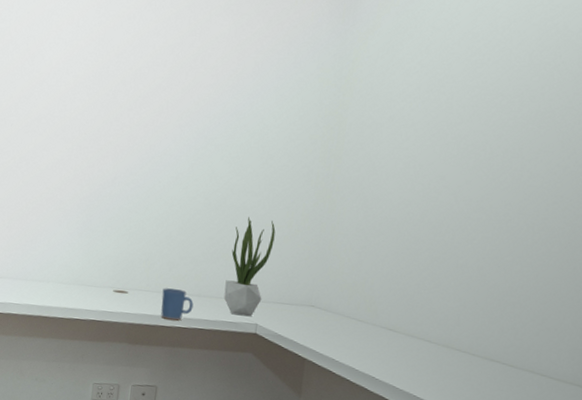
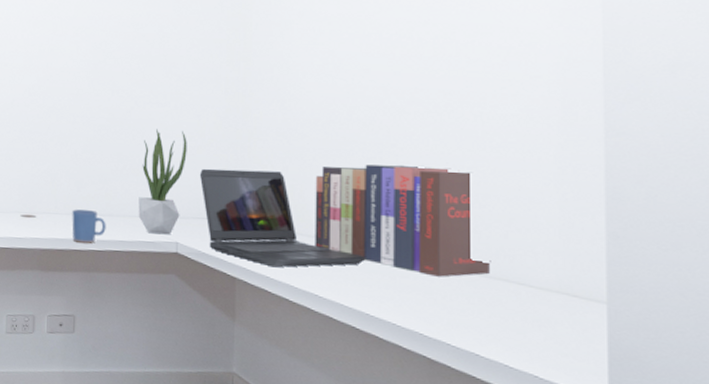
laptop computer: none [283,258,420,353] -> present [199,168,366,268]
books: none [377,263,522,367] -> present [315,164,491,277]

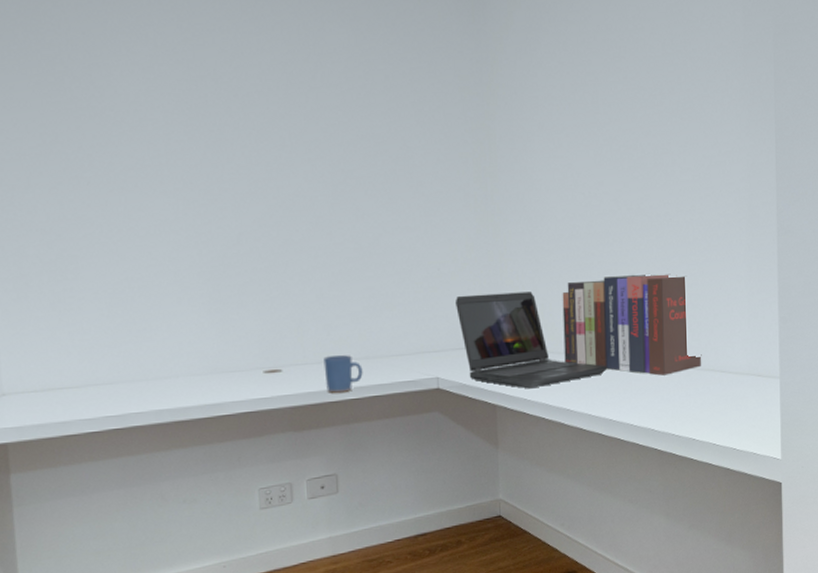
potted plant: present [138,129,187,235] -> none [395,257,441,371]

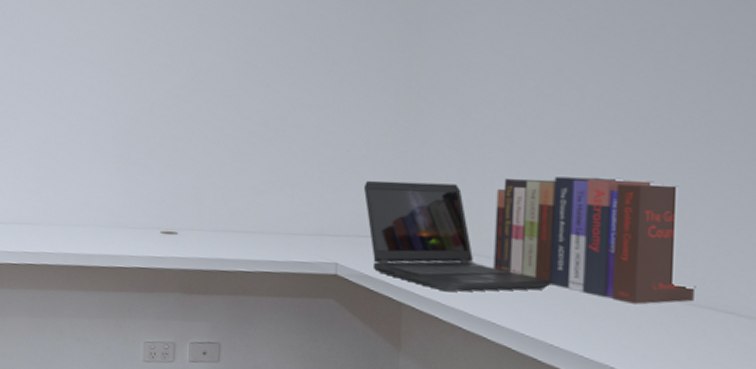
mug: present [323,355,363,393] -> none [218,225,257,263]

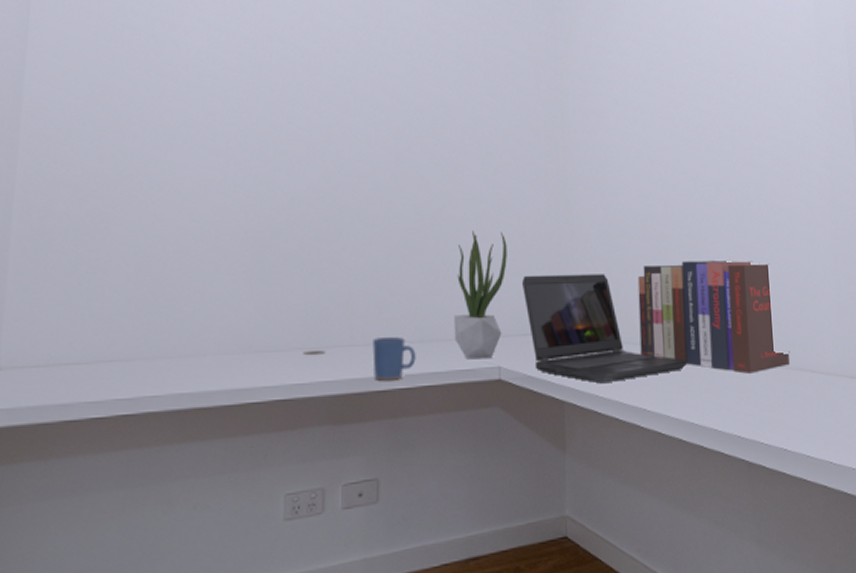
mug: none [218,225,257,263] -> present [372,337,416,381]
potted plant: none [293,135,350,255] -> present [454,231,507,359]

